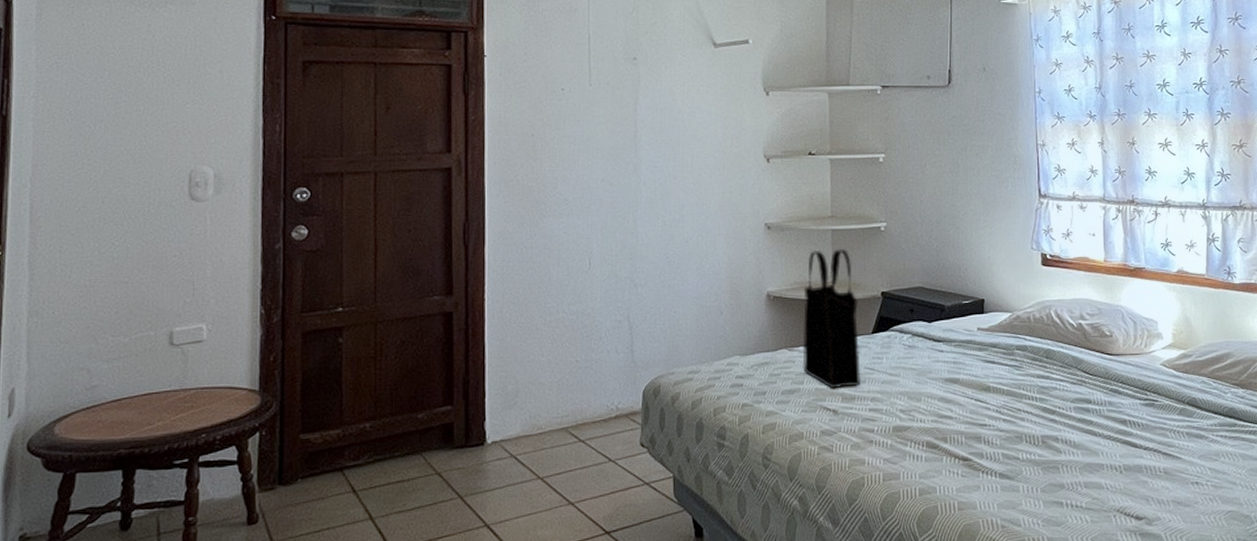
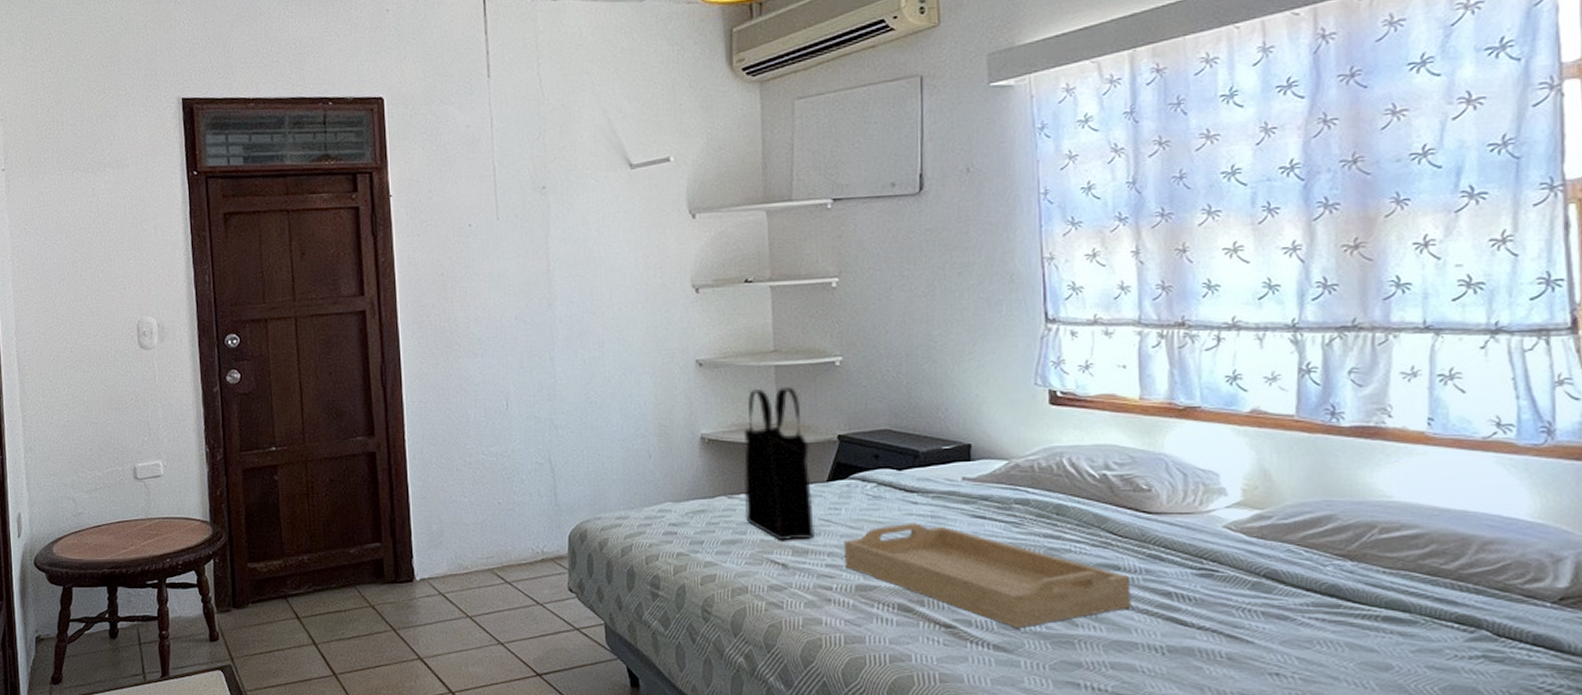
serving tray: none [885,368,1099,458] -> present [844,523,1131,629]

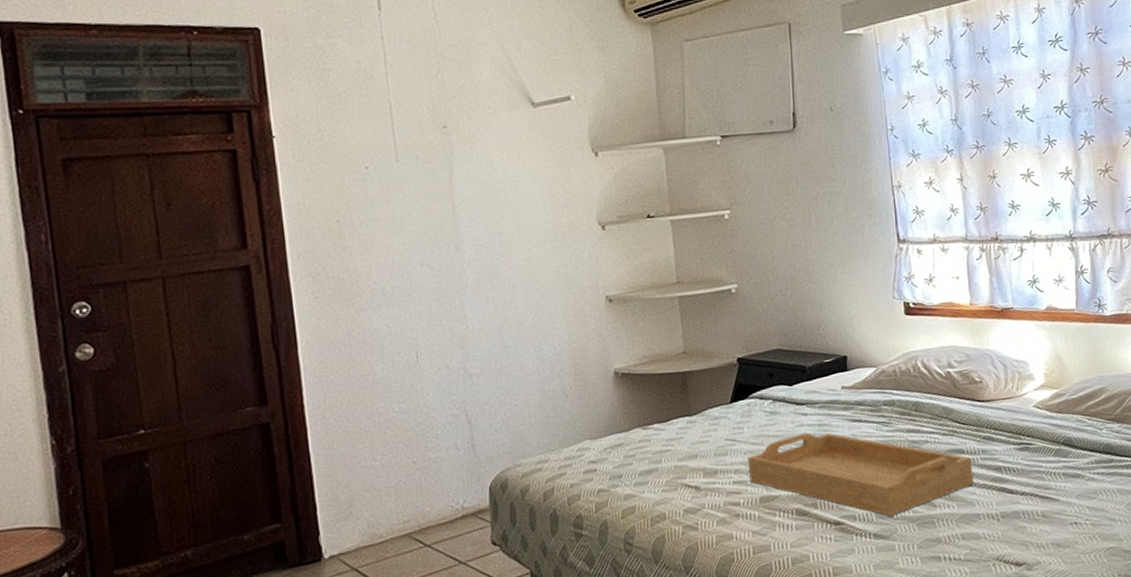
tote bag: present [743,387,816,541] -> none [653,316,723,465]

